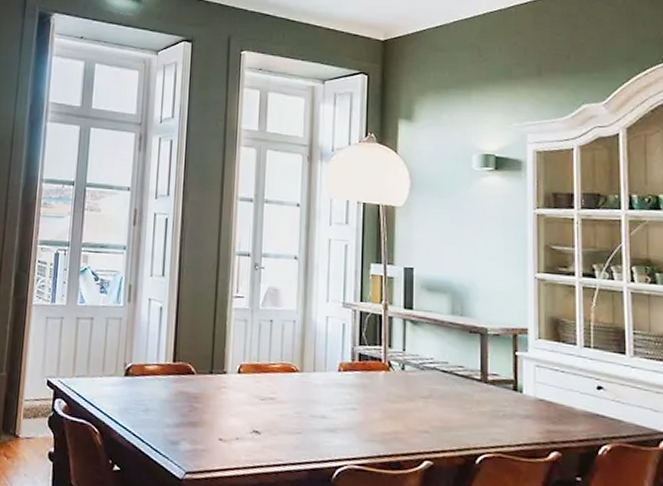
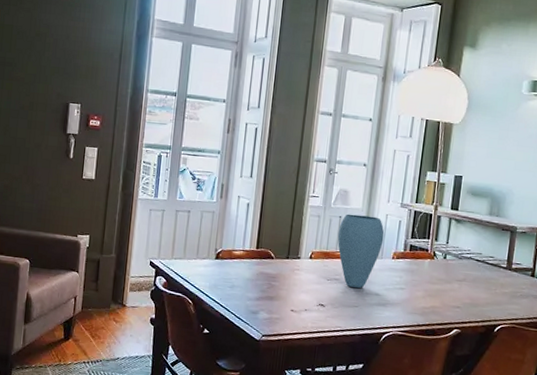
vase: none [269,317,326,410] -> present [337,214,384,289]

